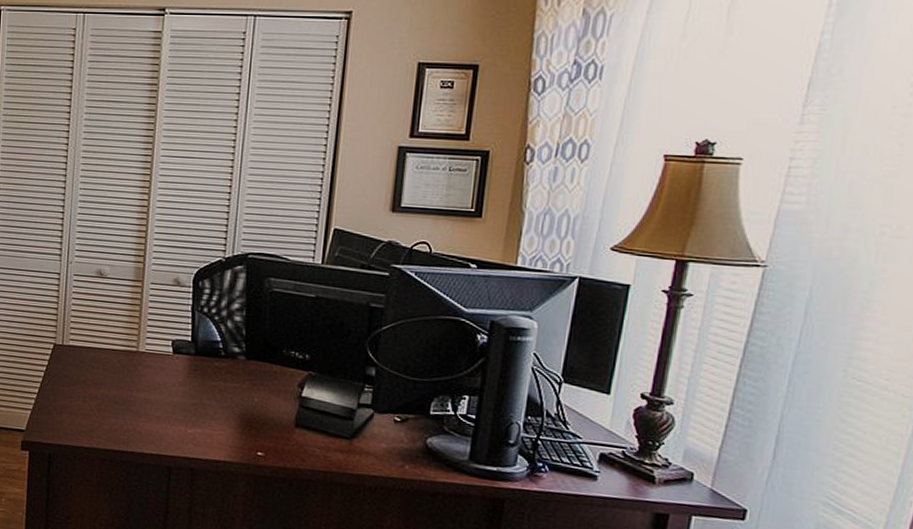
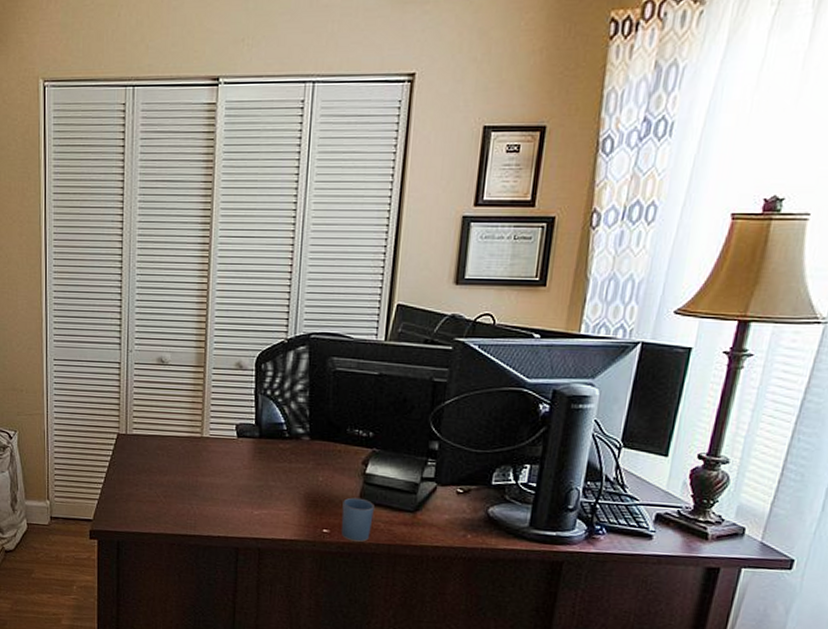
mug: none [276,420,310,468] -> present [341,497,374,543]

